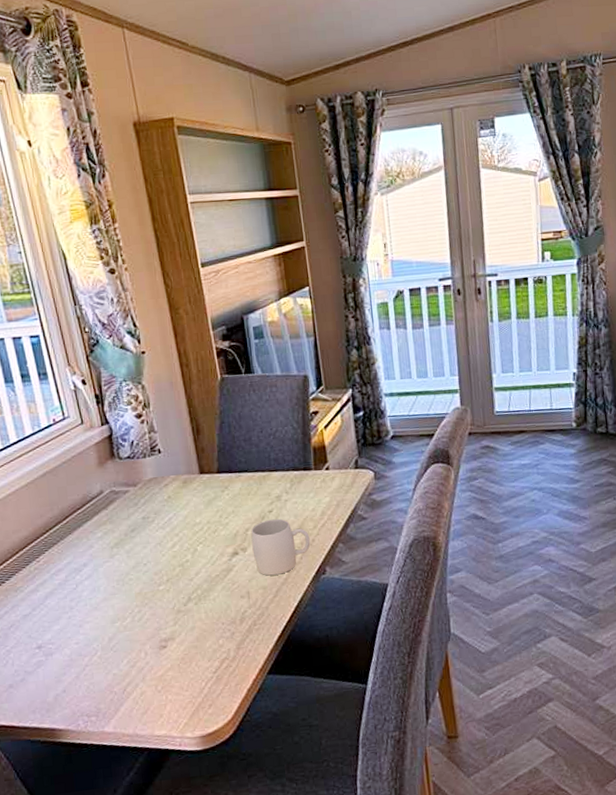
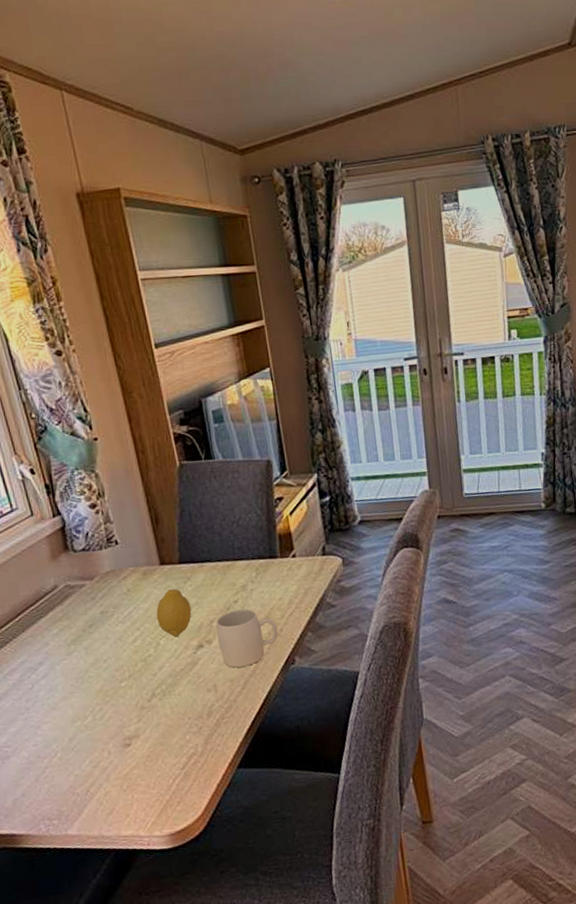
fruit: none [194,497,229,543] -> present [156,589,192,637]

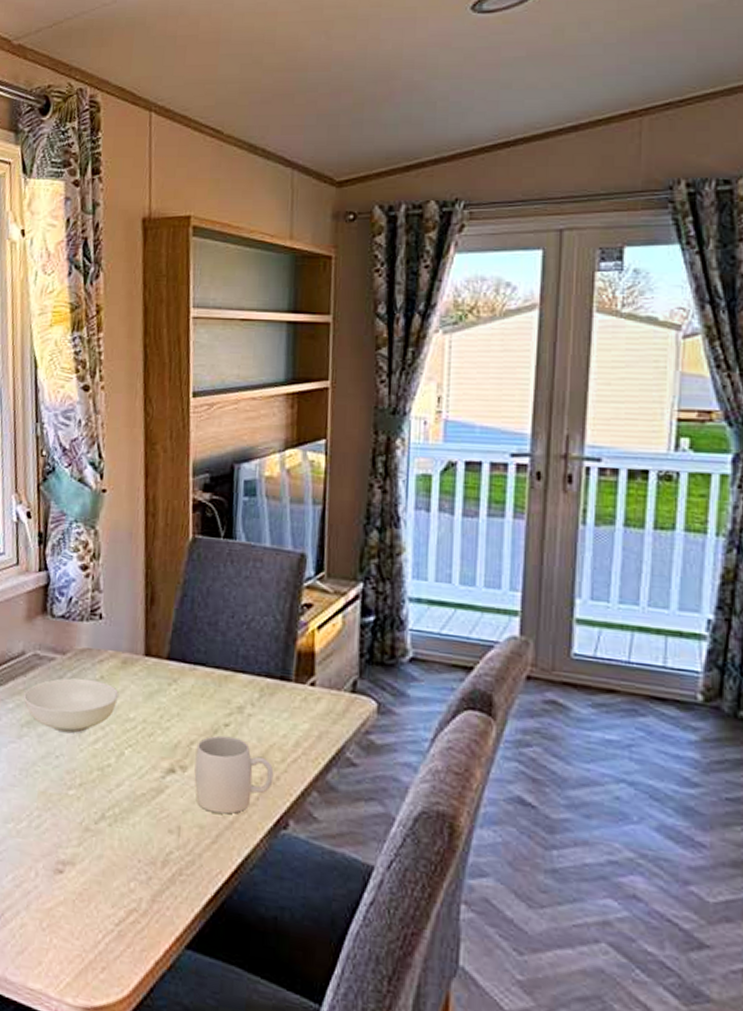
bowl: none [64,593,146,641] -> present [23,678,120,734]
fruit: present [156,589,192,637] -> none [126,689,171,750]

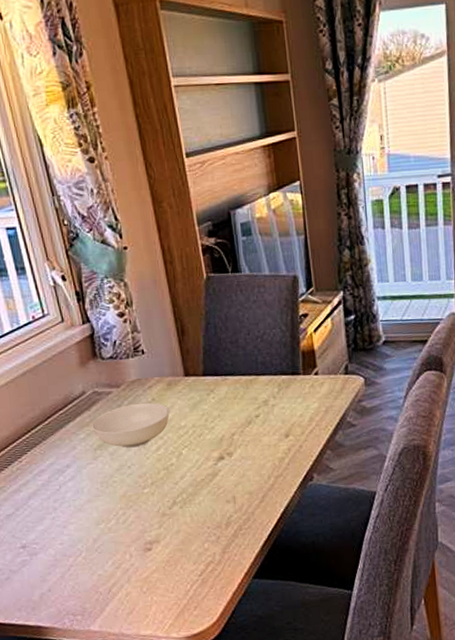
mug: present [193,735,274,815] -> none [237,423,298,481]

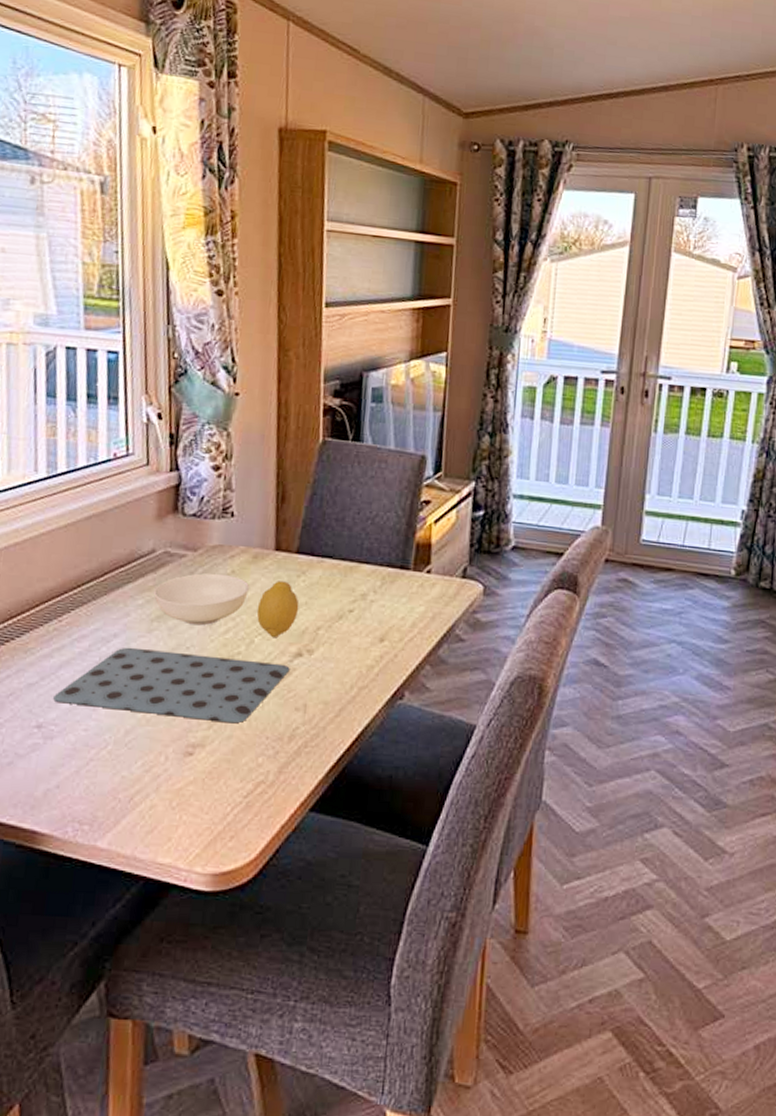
placemat: none [29,467,216,526] -> present [53,647,290,724]
fruit: none [179,400,214,447] -> present [256,581,299,637]

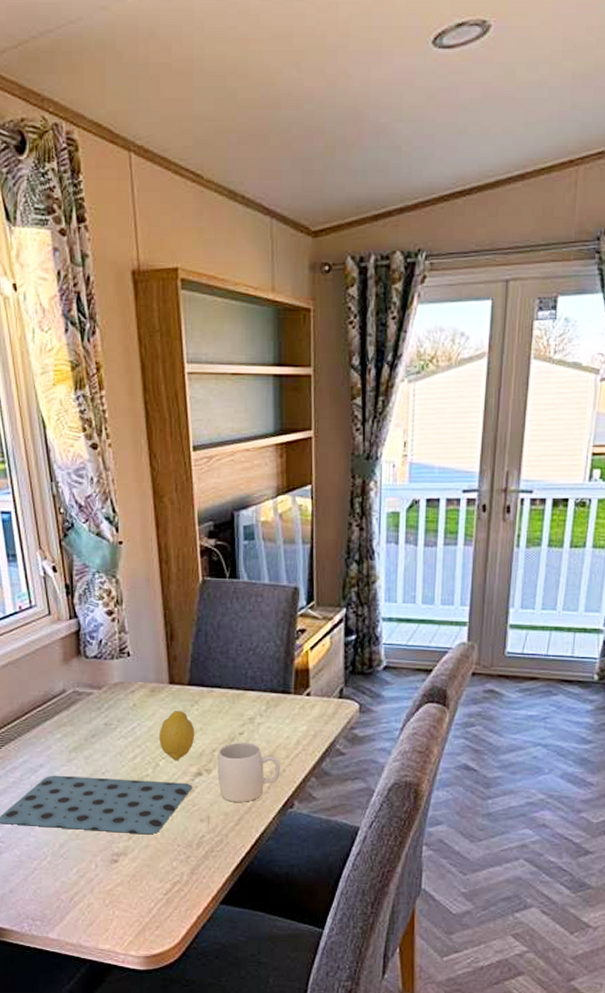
bowl: present [153,573,250,626] -> none [68,707,151,754]
mug: none [320,620,393,690] -> present [216,742,281,802]

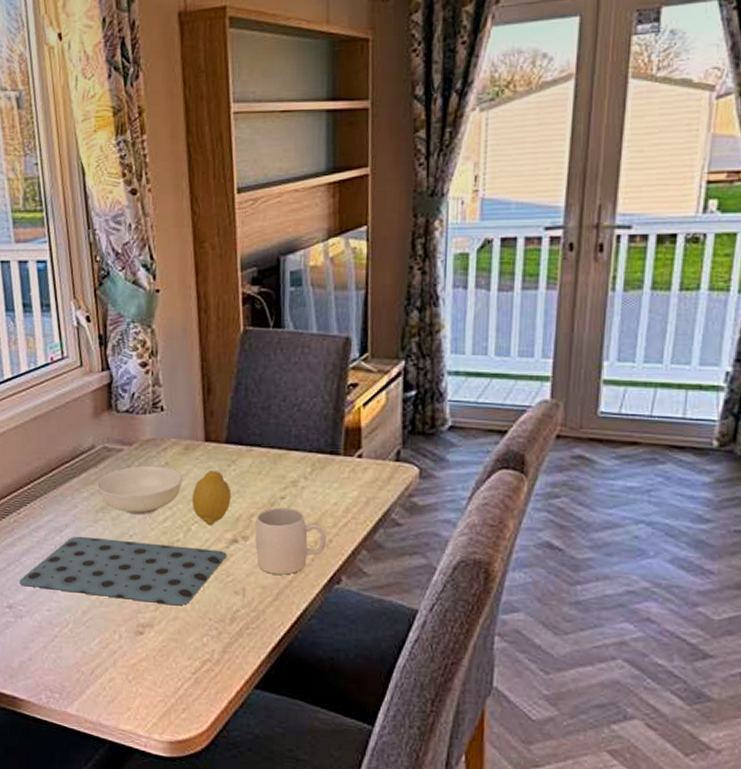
bowl: none [68,707,151,754] -> present [96,465,184,515]

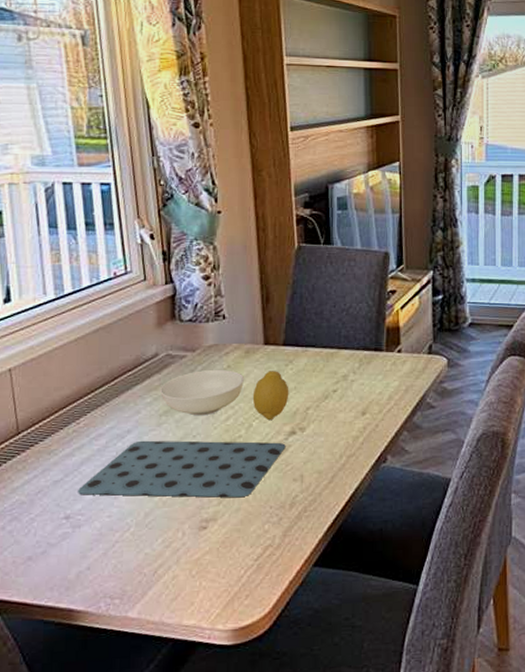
mug: present [254,507,327,575] -> none [310,399,374,460]

